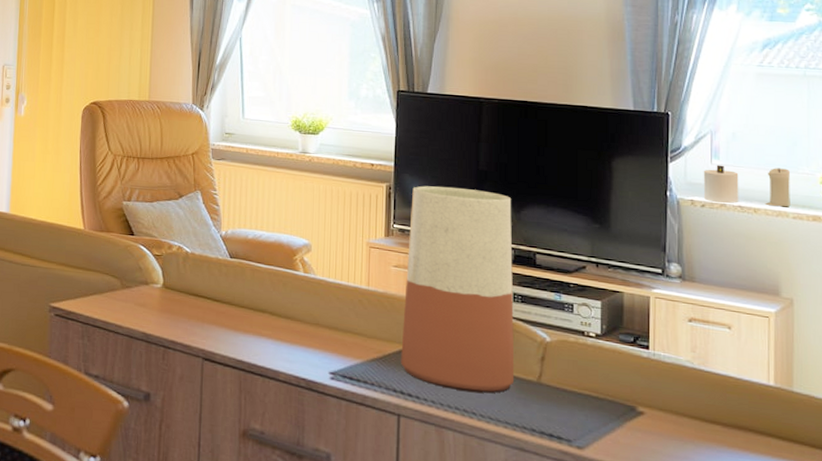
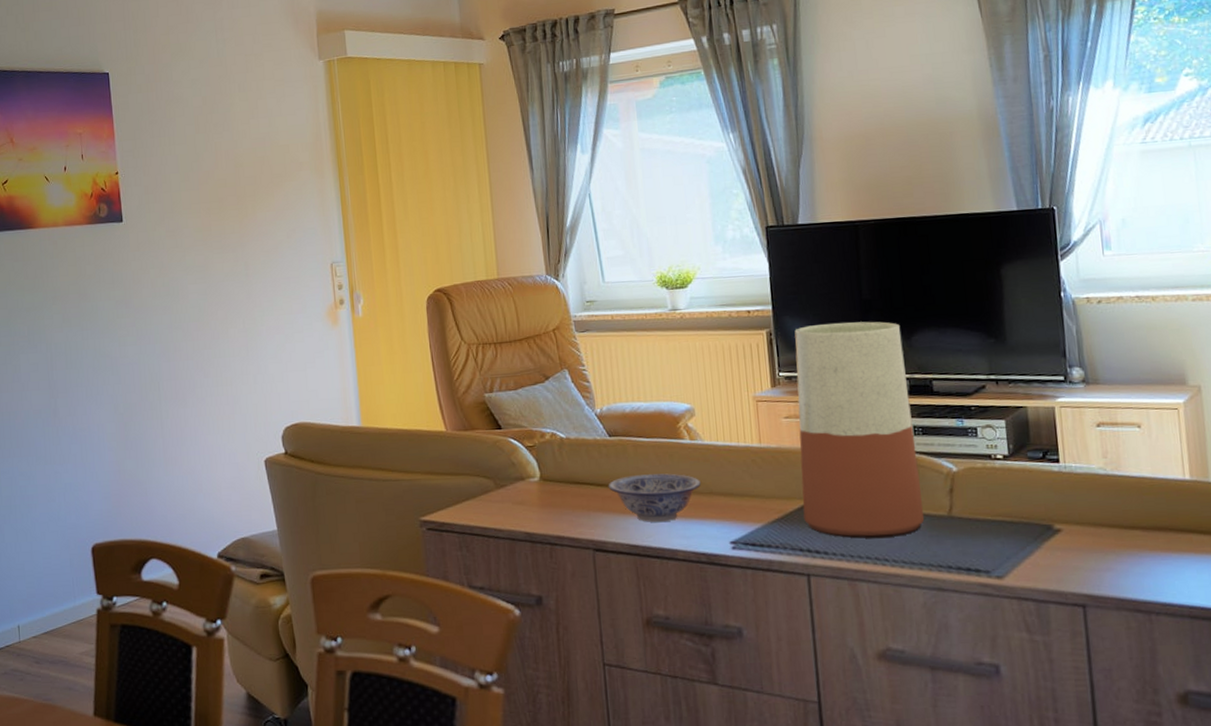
bowl: none [223,296,310,344] -> present [608,473,702,523]
candle: present [703,165,739,204] -> none [1096,255,1136,297]
candle: present [765,168,790,207] -> none [1162,249,1189,292]

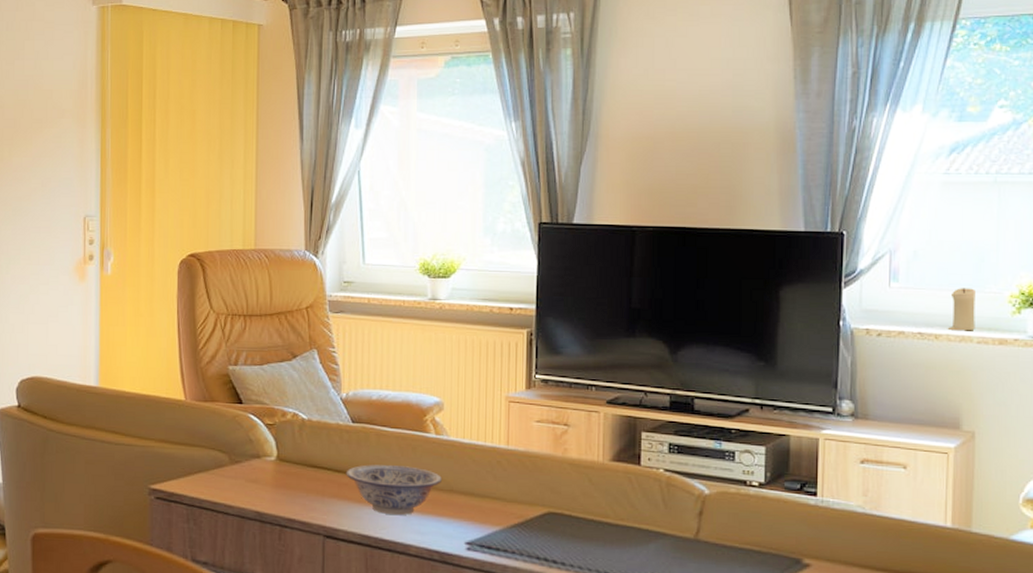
vase: present [794,321,925,539] -> none [544,328,670,555]
candle: none [1162,249,1189,292] -> present [947,288,975,331]

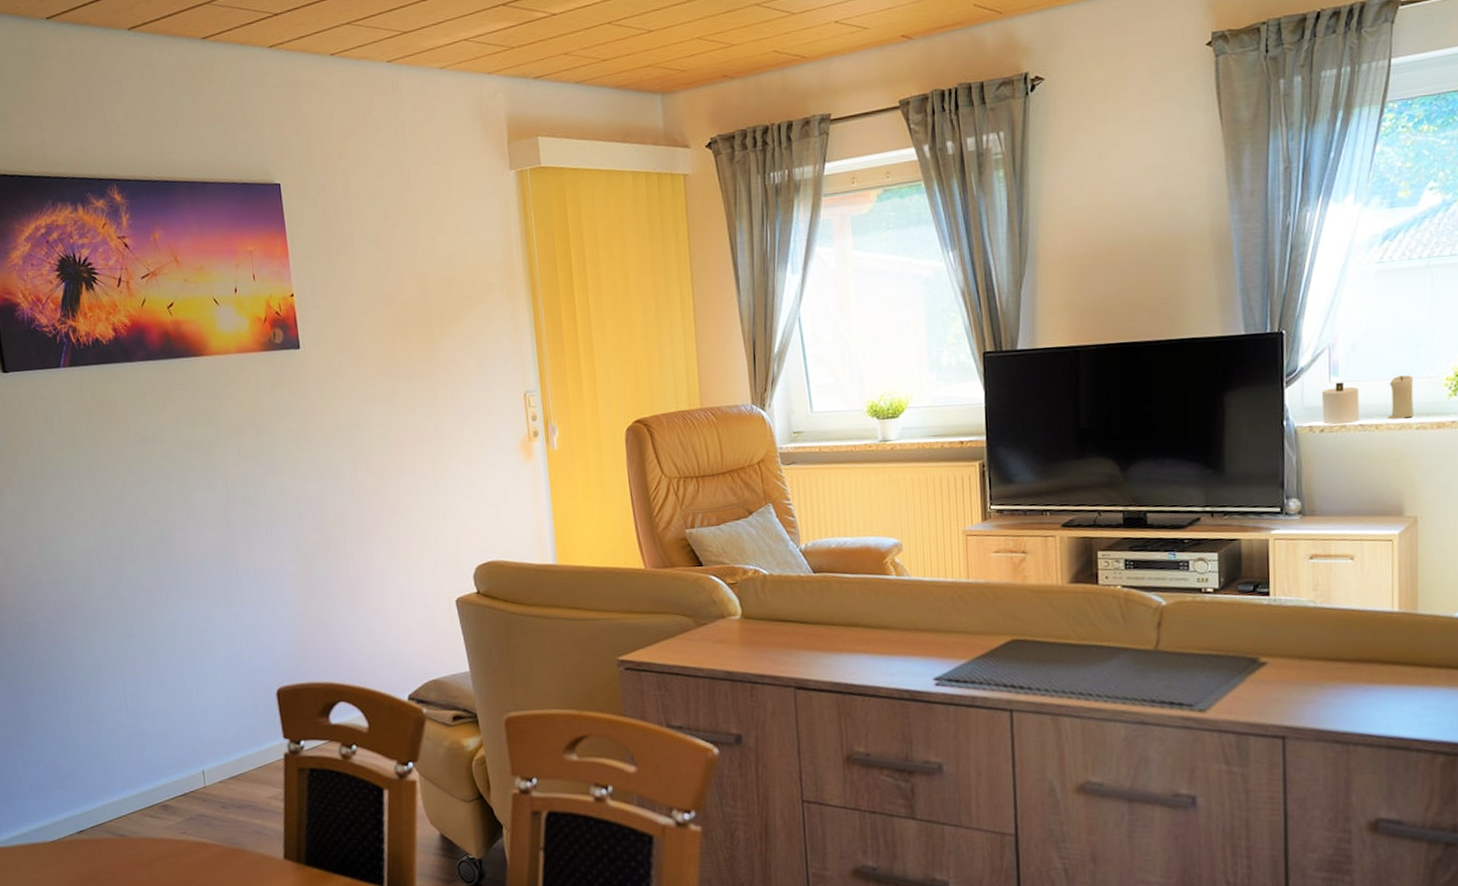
bowl: present [346,464,443,516] -> none [811,610,907,660]
candle: none [880,288,919,331] -> present [1321,382,1360,425]

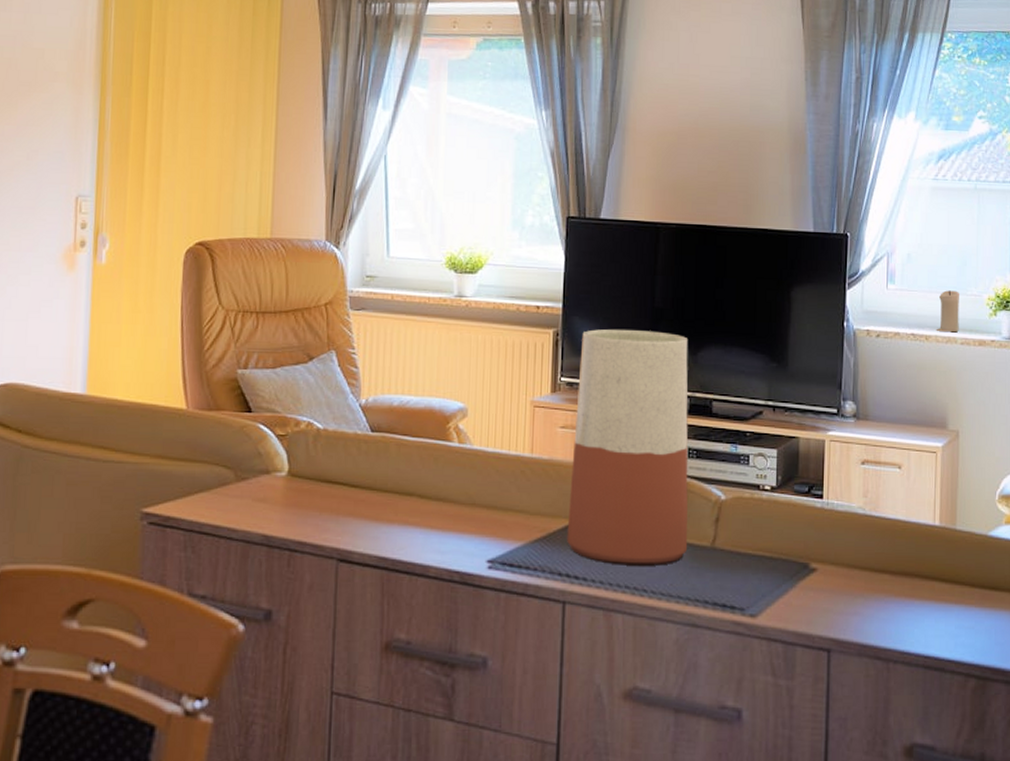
vase: none [1008,452,1131,674] -> present [567,328,689,566]
candle: present [1321,382,1360,425] -> none [879,290,912,332]

